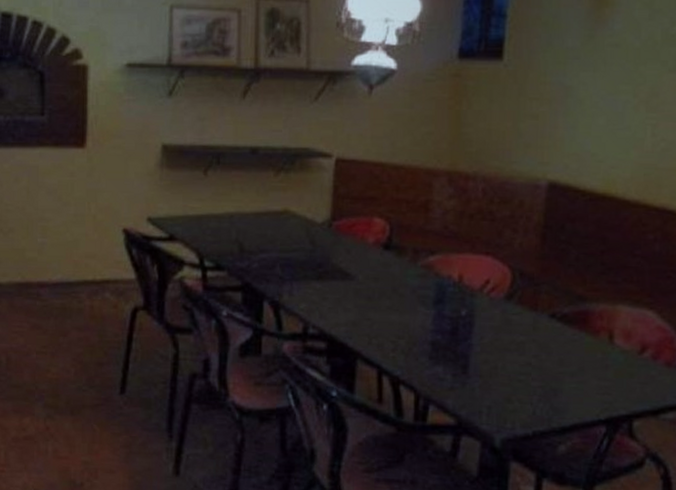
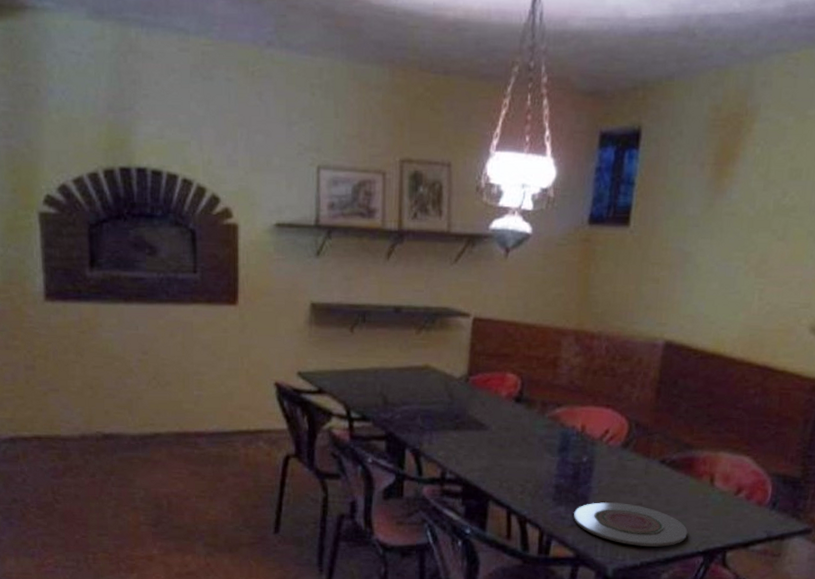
plate: none [453,361,586,414] -> present [574,502,688,547]

